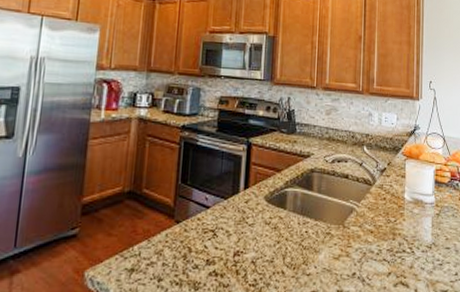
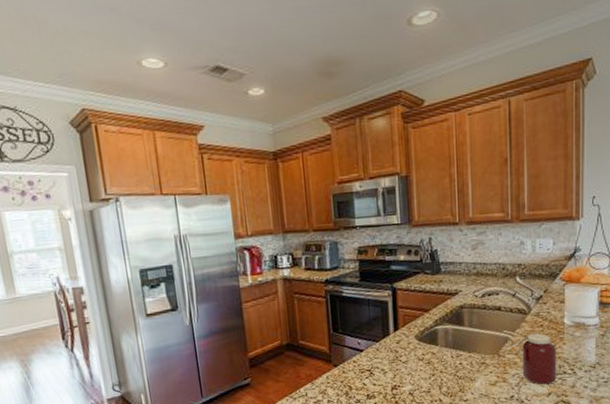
jar: none [351,204,397,263] -> present [506,332,557,385]

